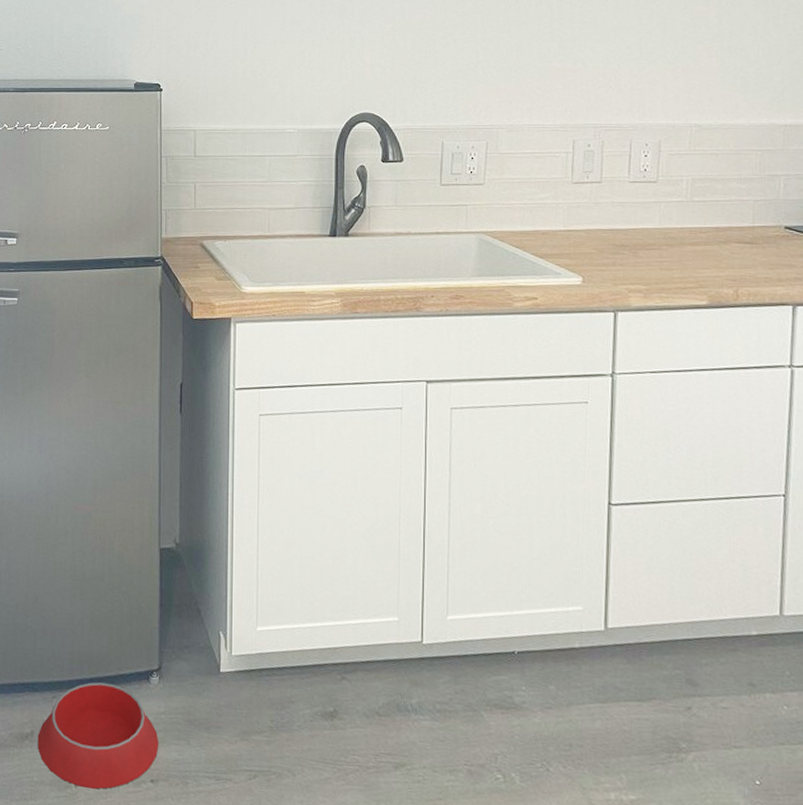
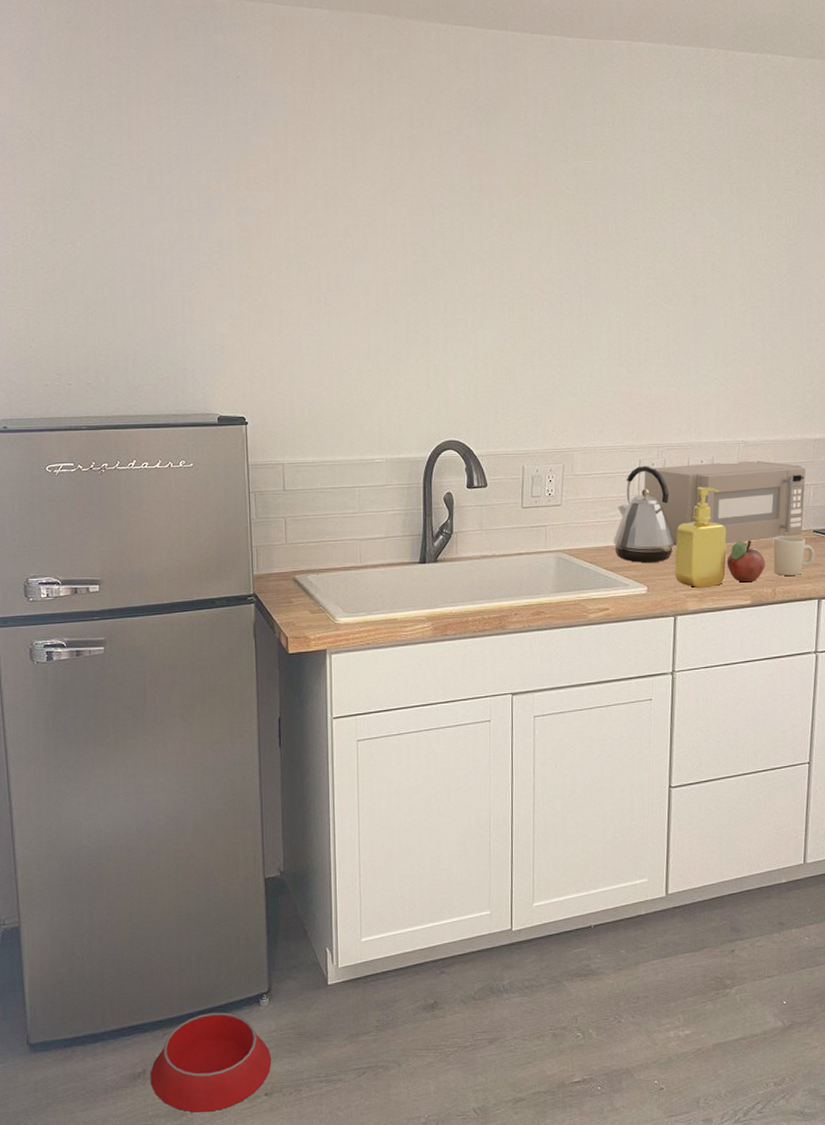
kettle: none [542,147,614,251] -> present [613,466,674,563]
microwave: none [578,146,775,237] -> present [644,460,807,546]
soap dispenser: none [615,171,678,284] -> present [675,486,727,589]
fruit: none [677,233,726,281] -> present [726,540,766,582]
mug: none [734,230,788,278] -> present [773,535,815,577]

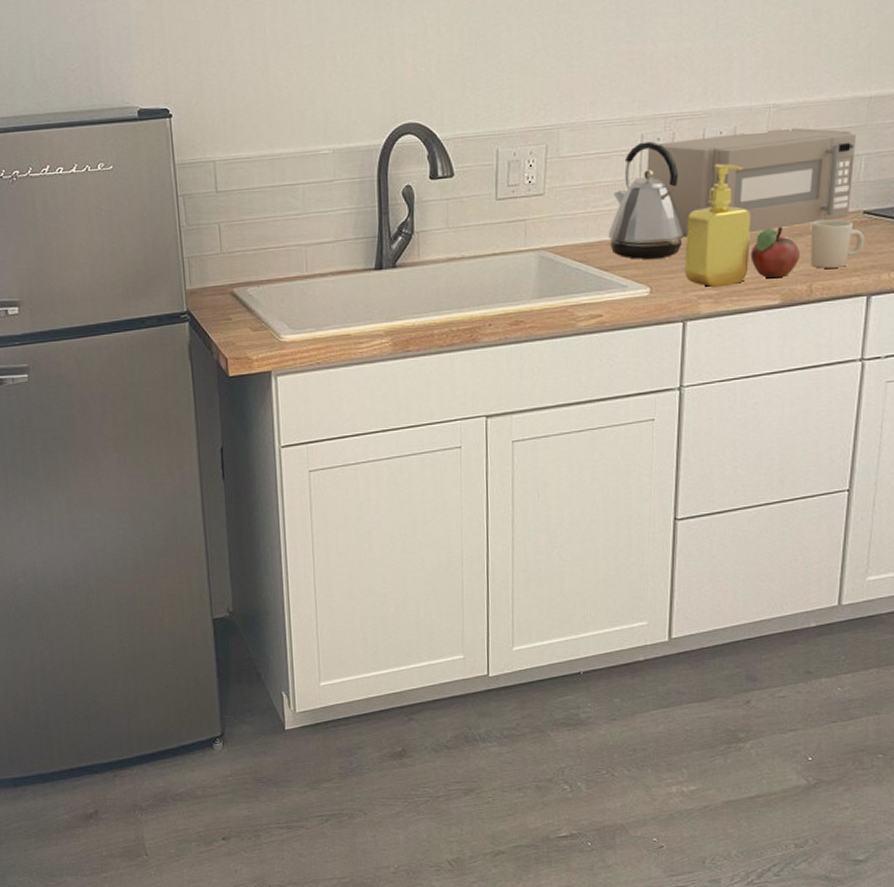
pet bowl: present [150,1012,272,1112] -> none [102,756,228,854]

